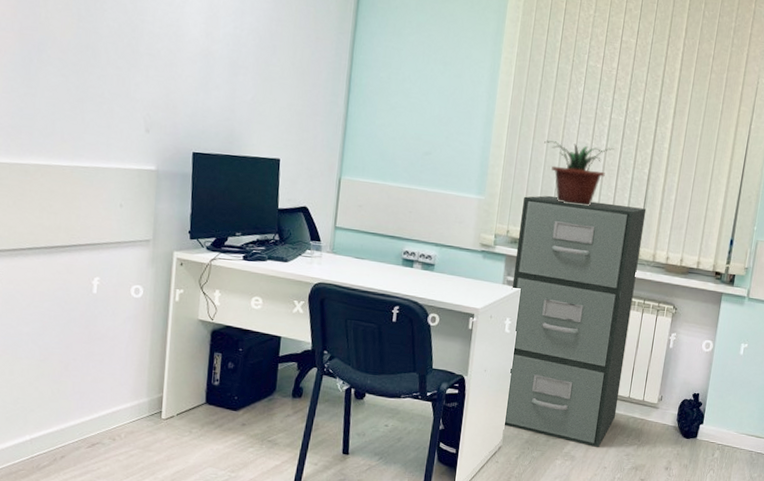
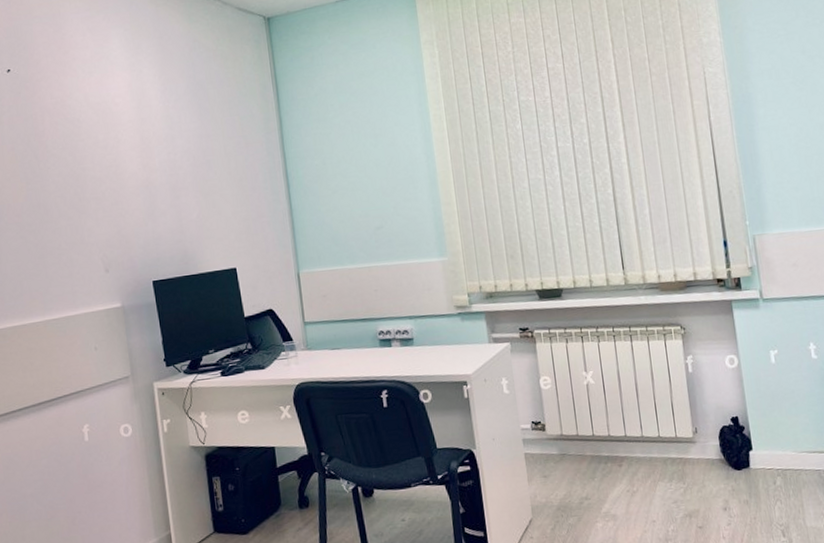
filing cabinet: present [505,195,647,448] -> none [488,230,650,501]
potted plant: present [544,140,614,206] -> none [495,177,570,245]

